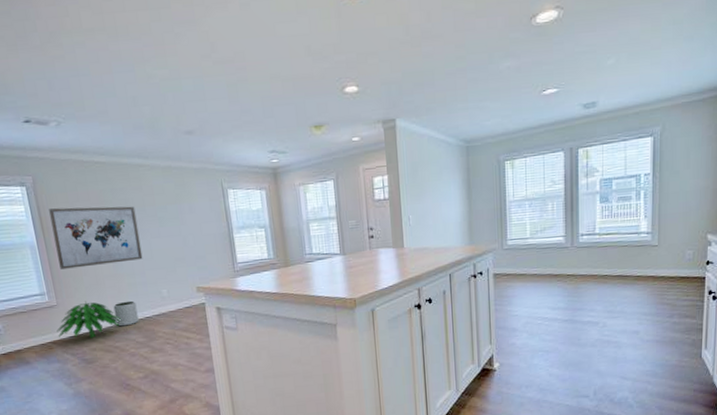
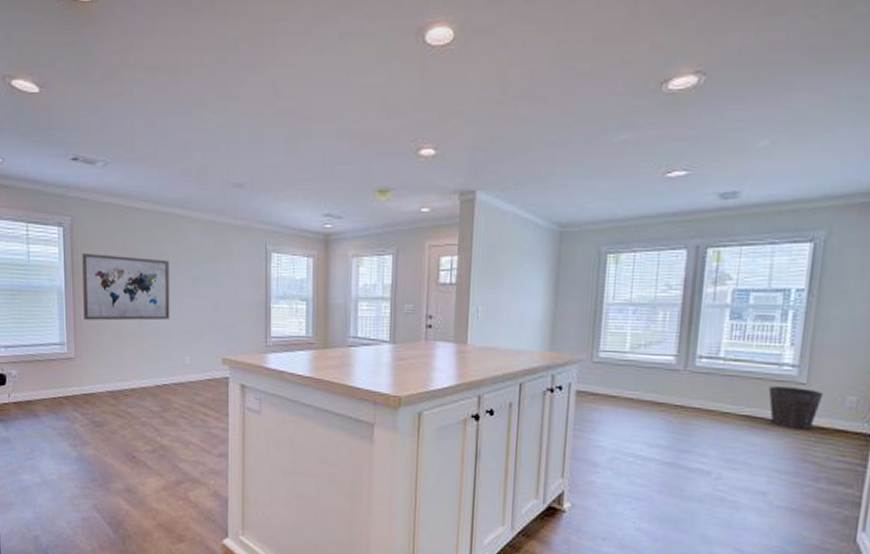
indoor plant: present [56,301,121,338] -> none [70,357,137,399]
plant pot: present [113,300,139,327] -> none [131,363,156,391]
waste bin: none [632,249,670,281] -> present [768,385,824,429]

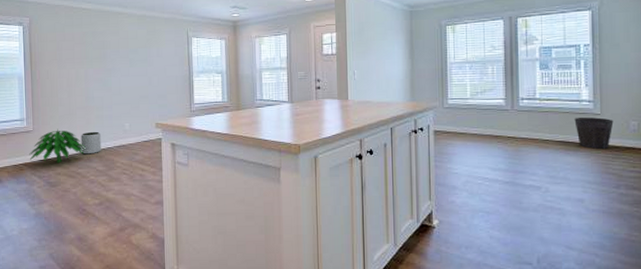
indoor plant: none [70,357,137,399] -> present [29,128,86,163]
wall art: present [82,254,170,321] -> none [39,45,112,99]
plant pot: none [131,363,156,391] -> present [81,131,101,155]

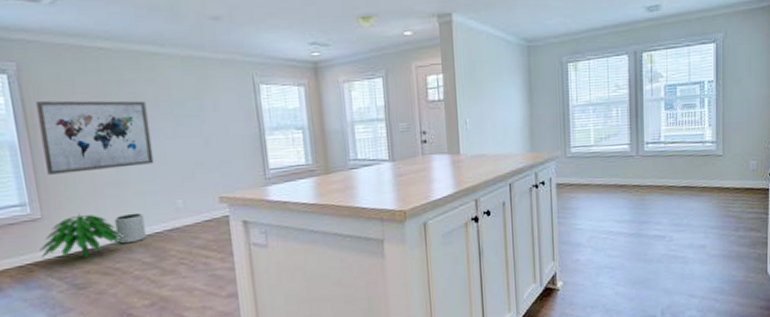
wall art: none [39,45,112,99] -> present [36,100,154,175]
waste bin: present [574,117,614,149] -> none [698,159,735,192]

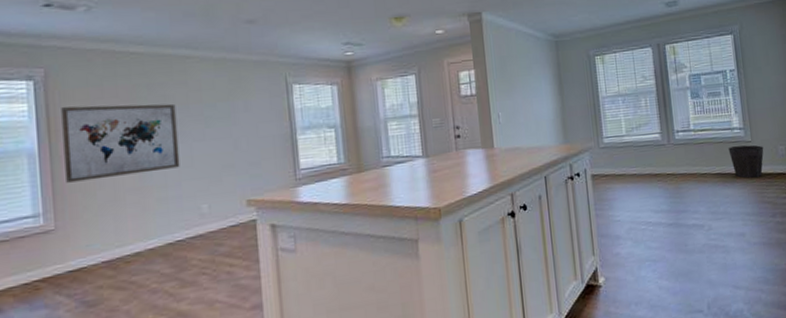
indoor plant: present [39,213,123,258] -> none [49,222,142,273]
plant pot: present [114,212,146,244] -> none [134,220,167,255]
waste bin: none [698,159,735,192] -> present [728,145,764,178]

